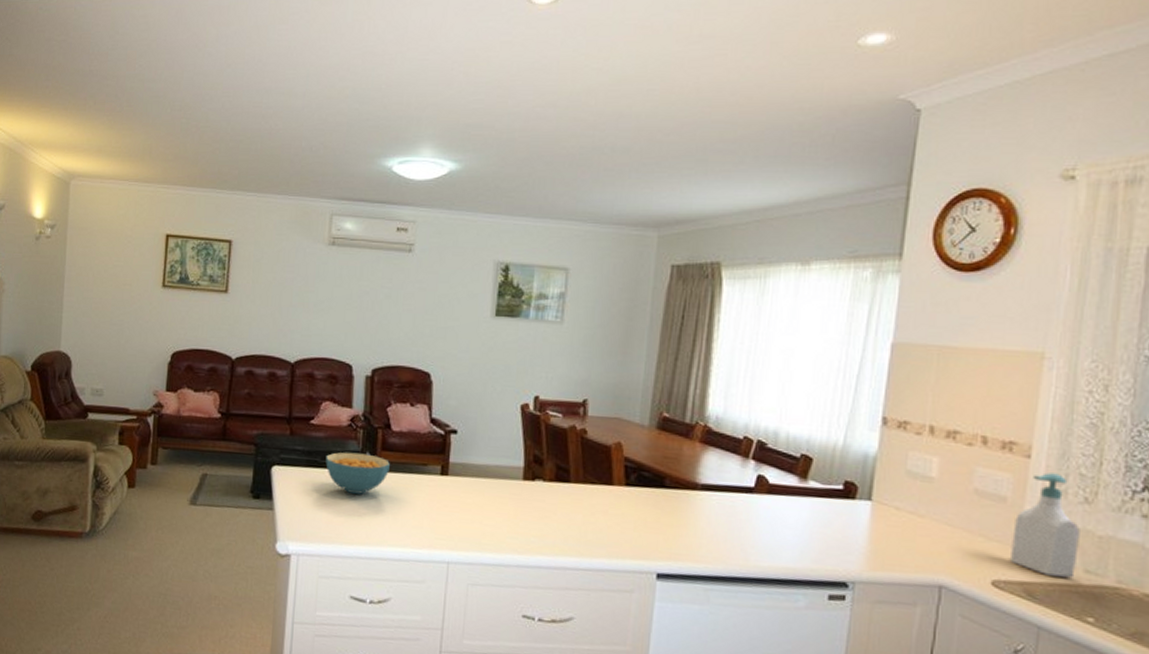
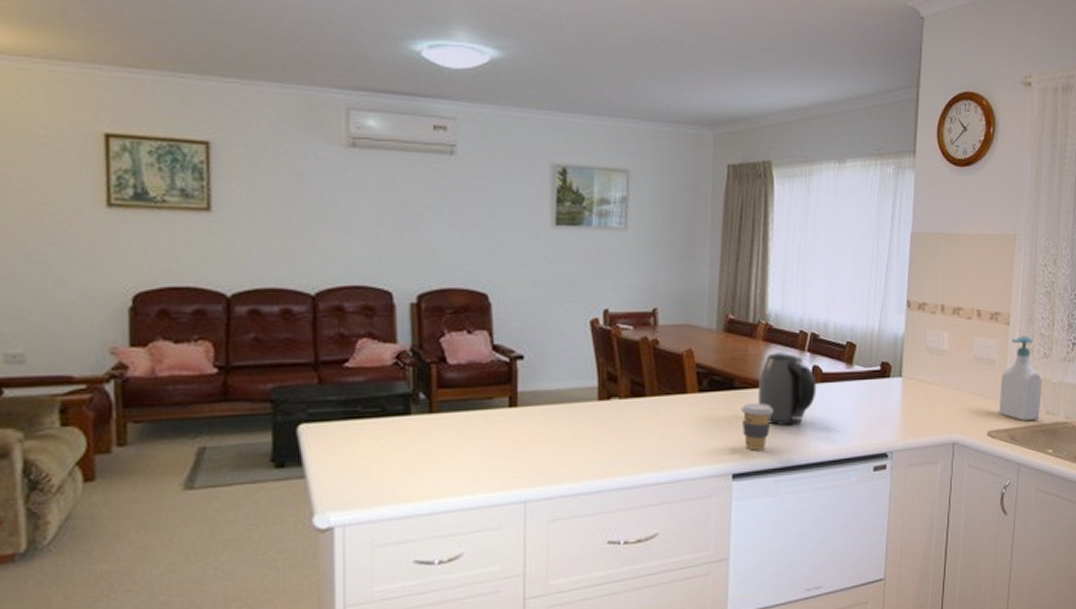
cereal bowl: present [326,452,390,494] -> none [369,394,449,443]
coffee cup: none [671,504,708,554] -> present [741,403,774,450]
kettle: none [690,456,761,535] -> present [757,352,817,426]

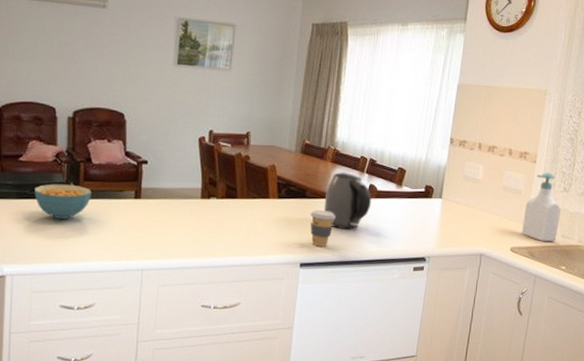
cereal bowl: none [369,394,449,443] -> present [34,184,91,219]

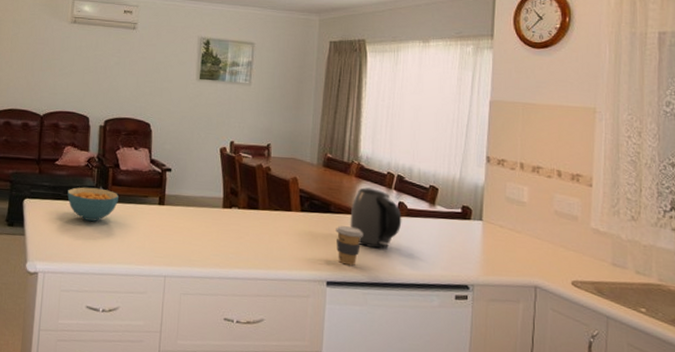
soap bottle: present [522,172,561,241] -> none [584,198,631,278]

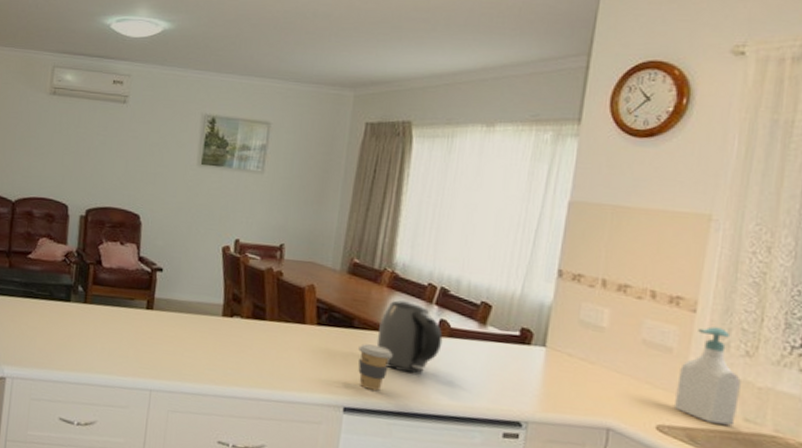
cereal bowl: present [67,187,119,221] -> none [41,284,100,324]
soap bottle: none [584,198,631,278] -> present [675,326,741,426]

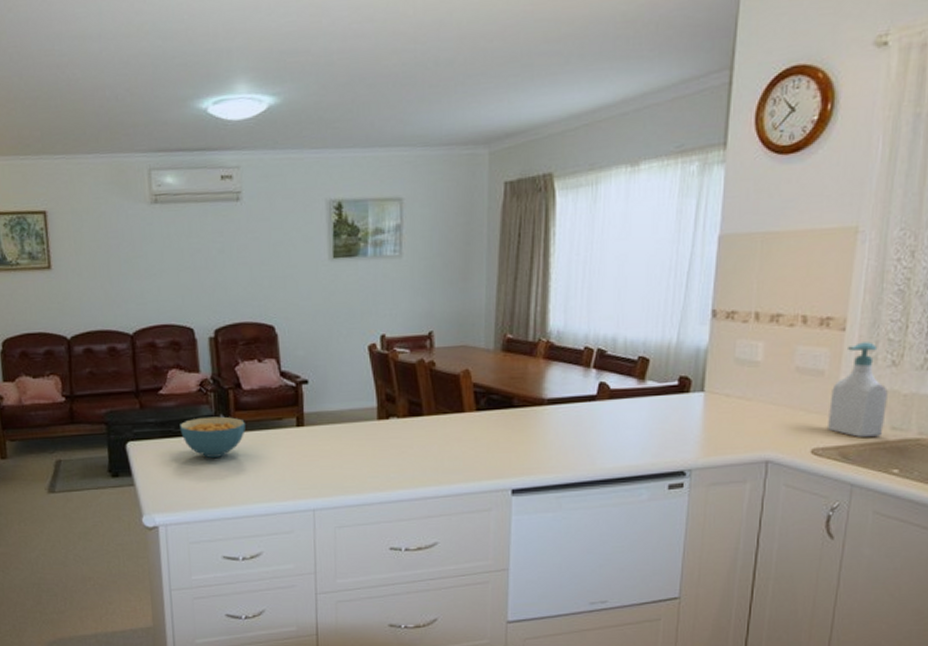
cereal bowl: none [41,284,100,324] -> present [180,416,245,458]
coffee cup: present [358,344,393,391] -> none [521,421,555,467]
kettle: present [376,300,443,374] -> none [538,369,603,443]

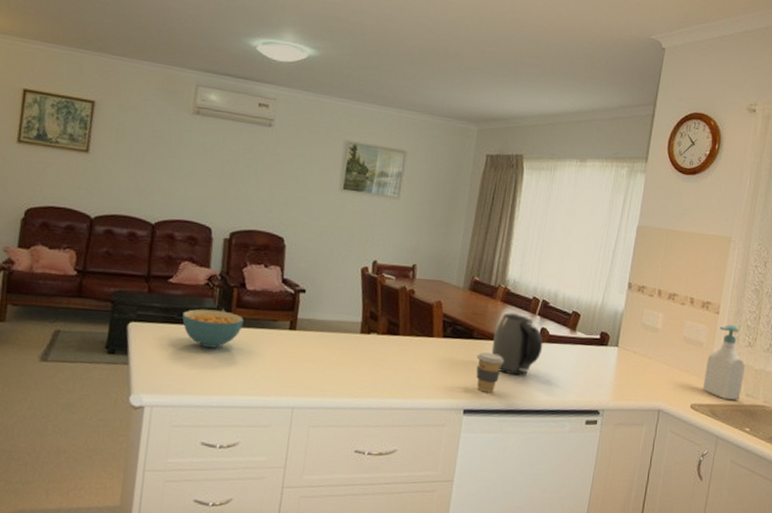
coffee cup: none [521,421,555,467] -> present [476,352,504,393]
kettle: none [538,369,603,443] -> present [491,313,543,376]

